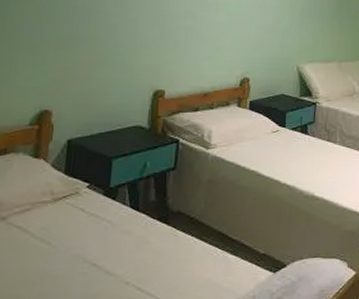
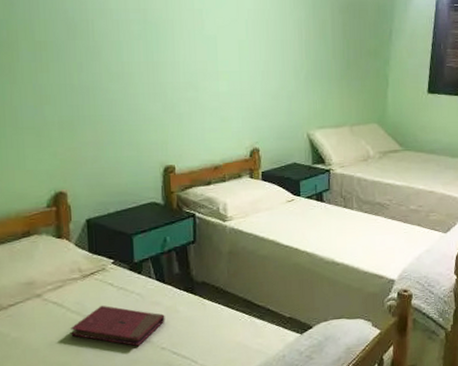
book: none [30,232,134,280] -> present [71,305,165,347]

